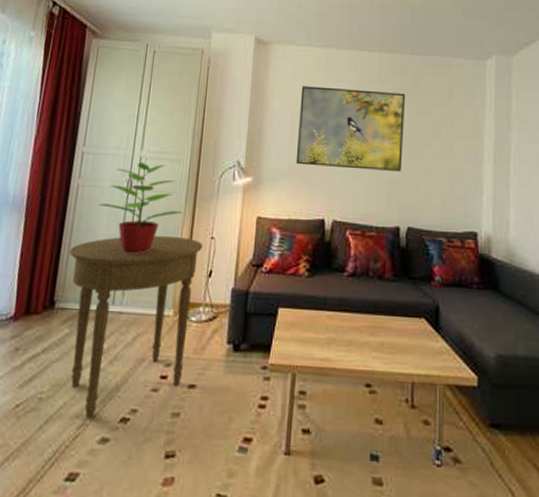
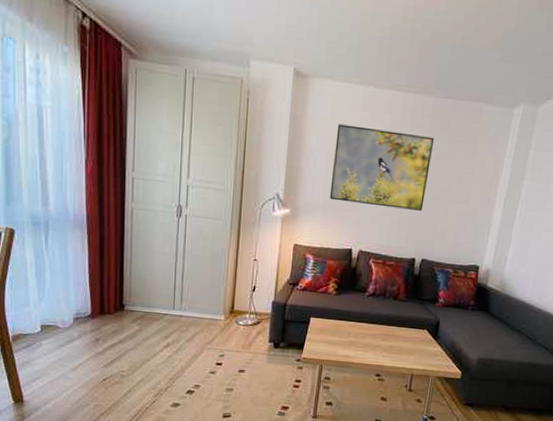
side table: present [69,236,203,419] -> none [131,255,247,390]
potted plant: present [99,159,183,254] -> none [153,187,229,270]

